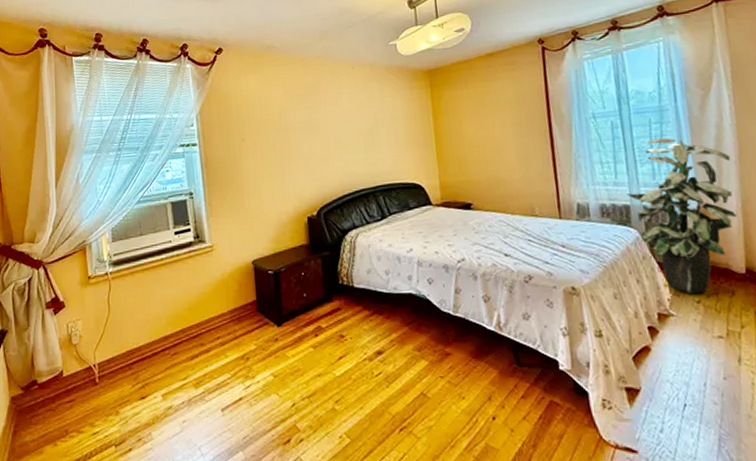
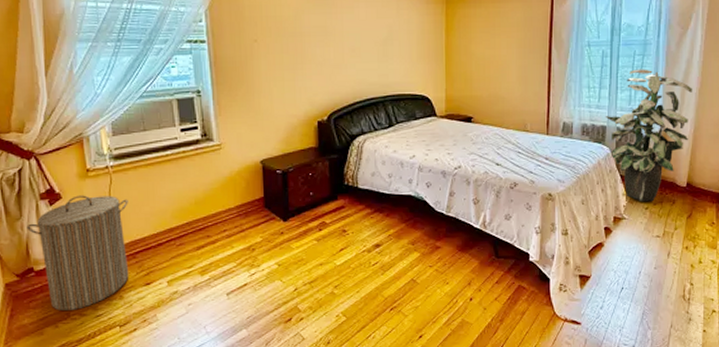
laundry hamper: none [33,303,126,427] -> present [26,195,129,311]

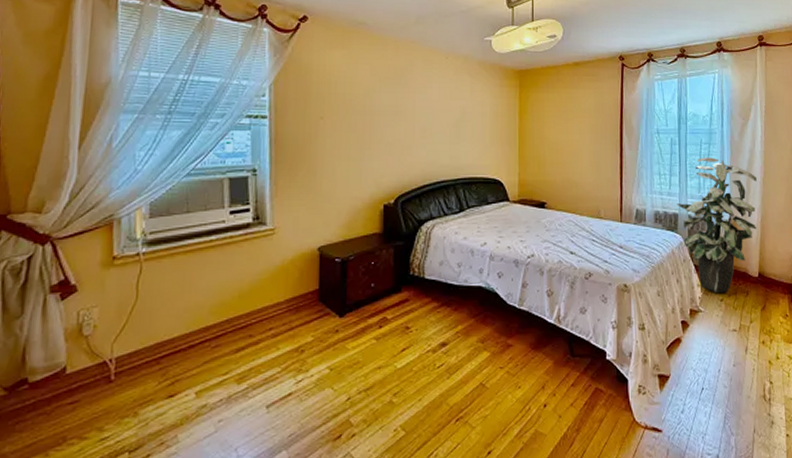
laundry hamper: present [26,195,129,311] -> none [27,287,159,434]

